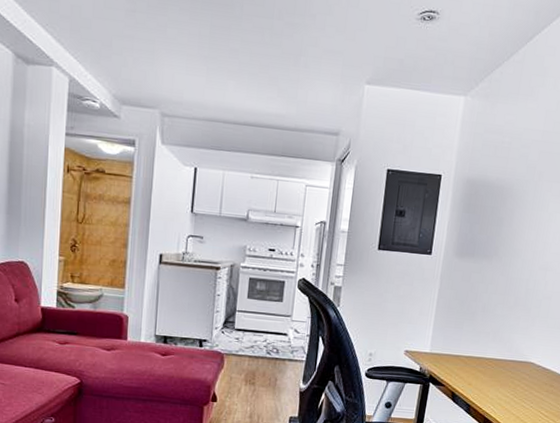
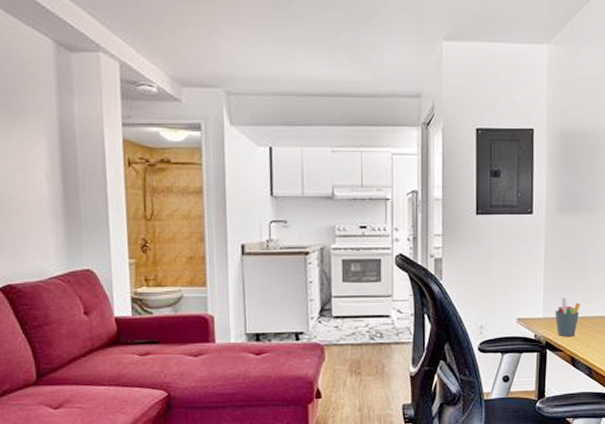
pen holder: none [441,336,467,374] -> present [555,298,580,337]

